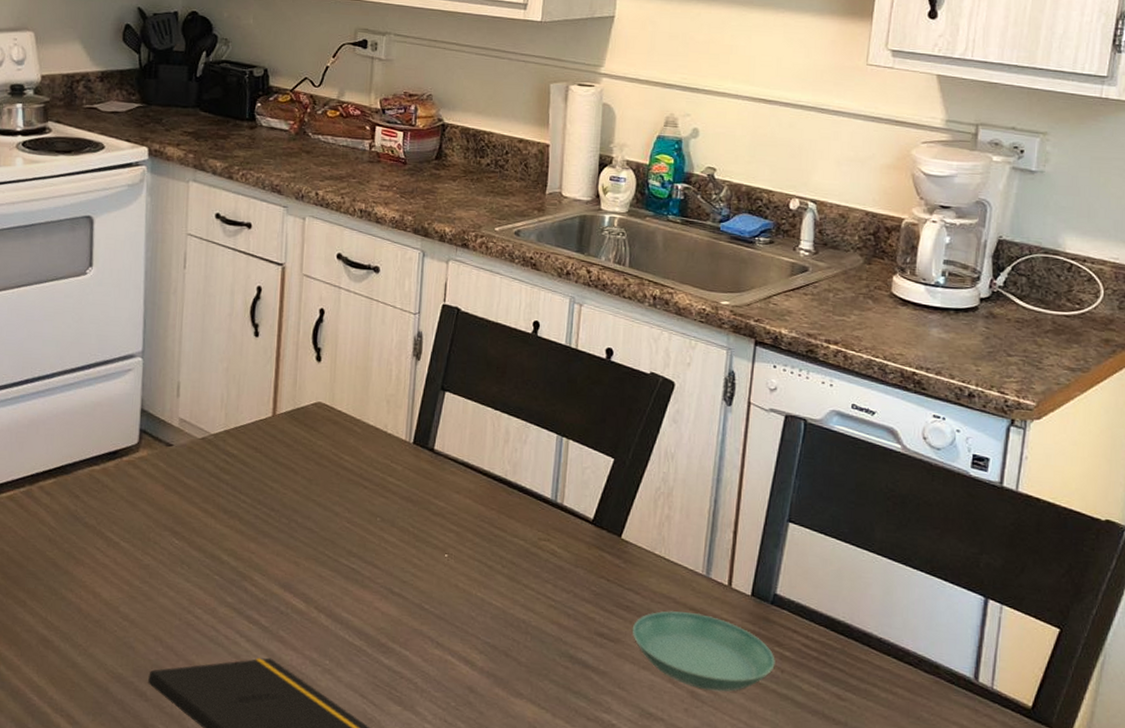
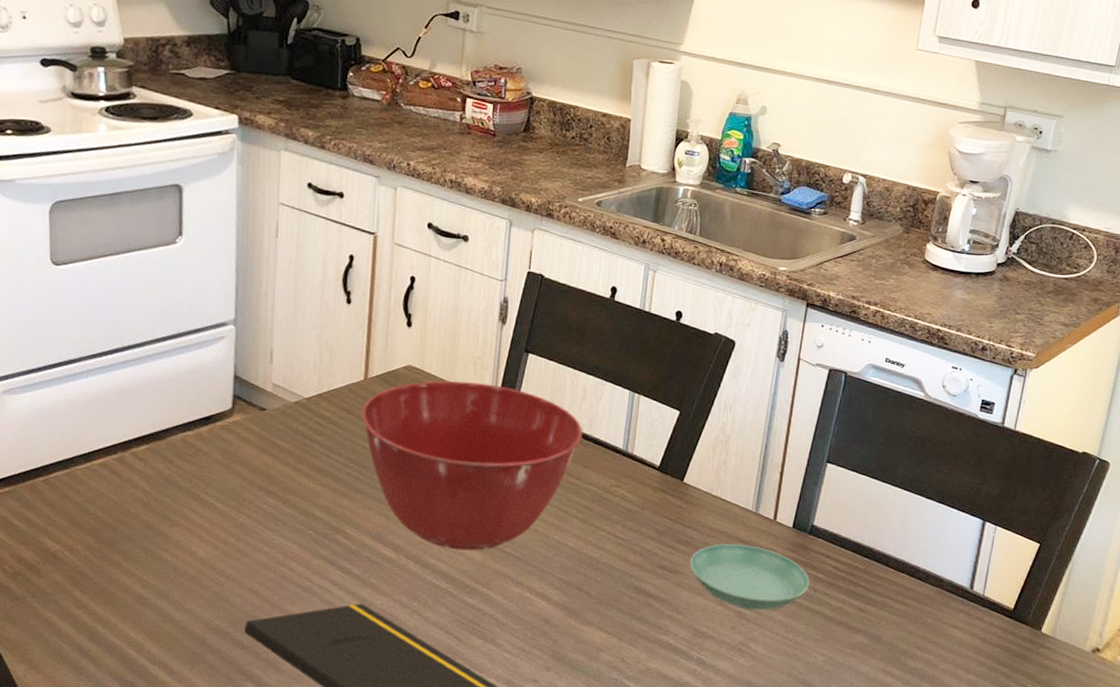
mixing bowl: none [269,419,507,606] -> present [361,381,583,551]

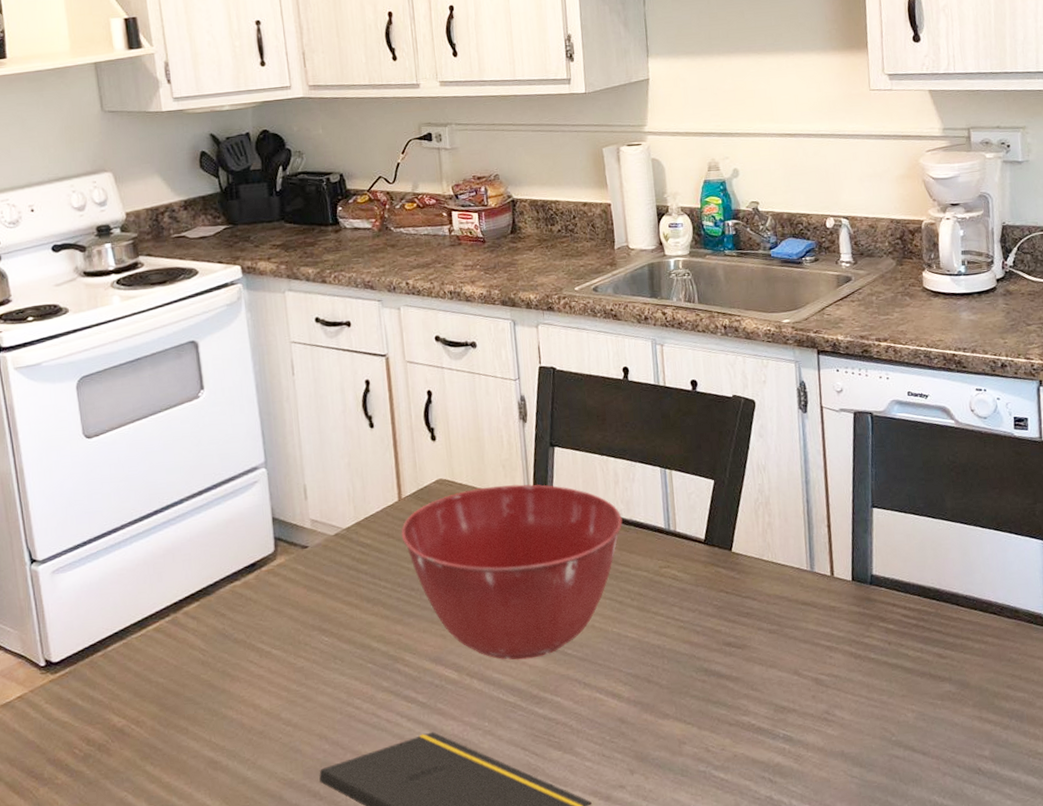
saucer: present [689,544,810,611] -> none [754,606,883,675]

